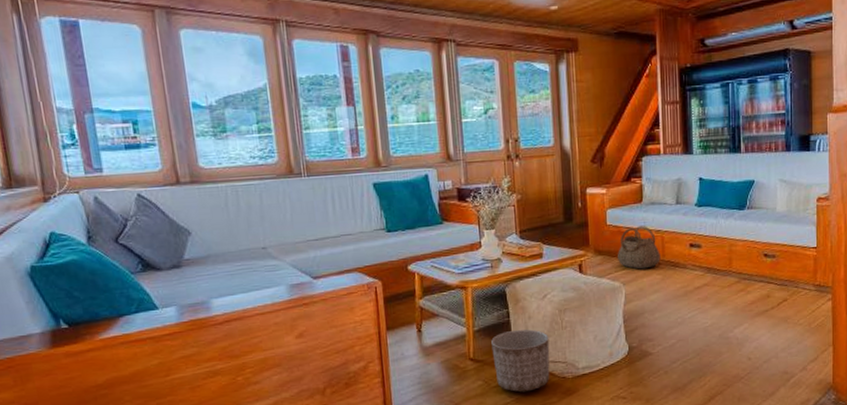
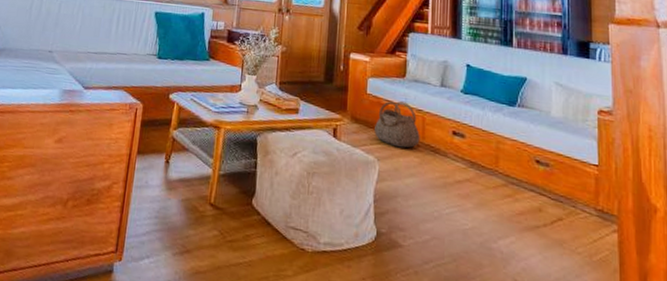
planter: present [491,329,550,393] -> none [233,182,293,257]

